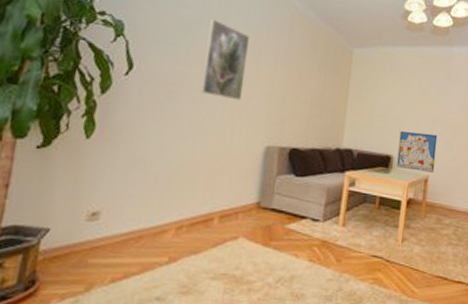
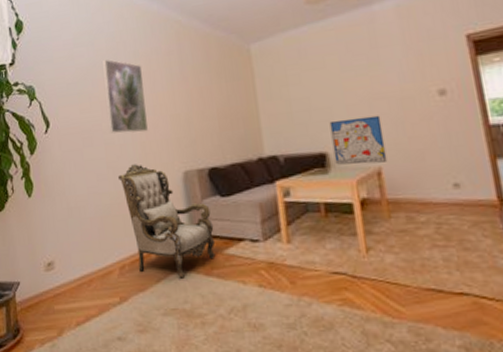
armchair: none [196,129,282,247] -> present [118,164,216,280]

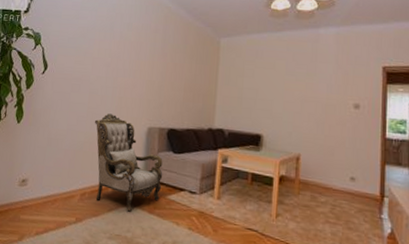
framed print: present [103,59,149,134] -> none [95,24,133,90]
wall art: present [329,115,388,165] -> none [267,111,308,151]

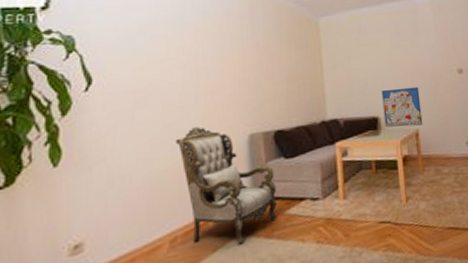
wall art: none [267,111,308,151] -> present [381,86,423,128]

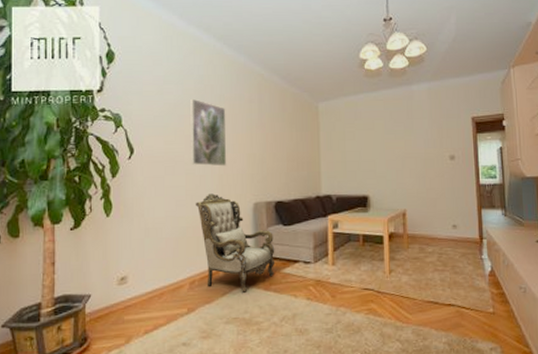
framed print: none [166,15,215,94] -> present [190,98,227,167]
wall art: present [381,86,423,128] -> none [373,170,411,207]

